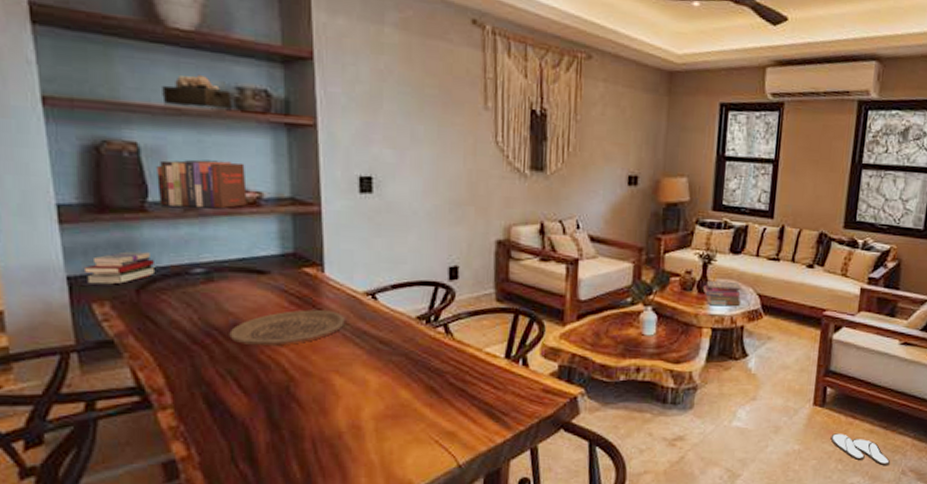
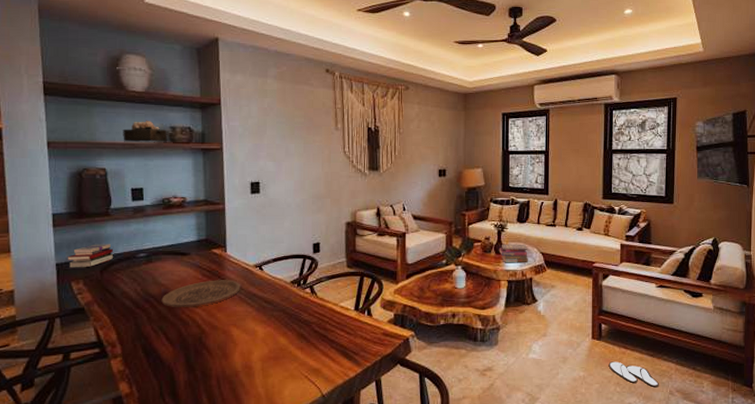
books: present [157,159,247,209] -> none [117,177,176,211]

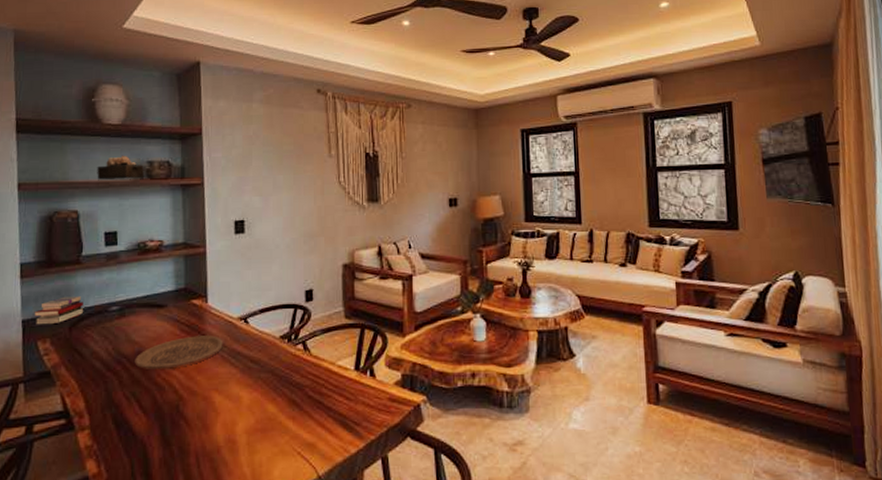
books: present [498,245,529,263] -> none [524,286,562,309]
slippers: present [608,361,659,388] -> none [671,432,739,468]

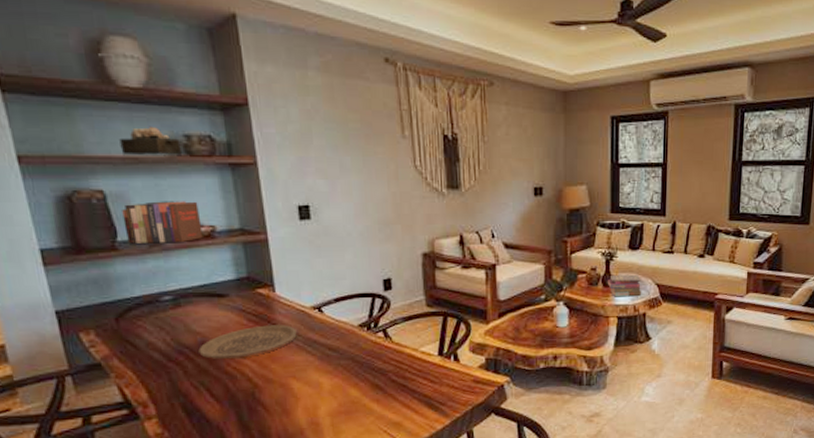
books: present [34,296,83,325] -> none [68,285,129,316]
books: none [89,218,152,258] -> present [122,201,203,244]
books: none [524,286,562,309] -> present [607,275,642,297]

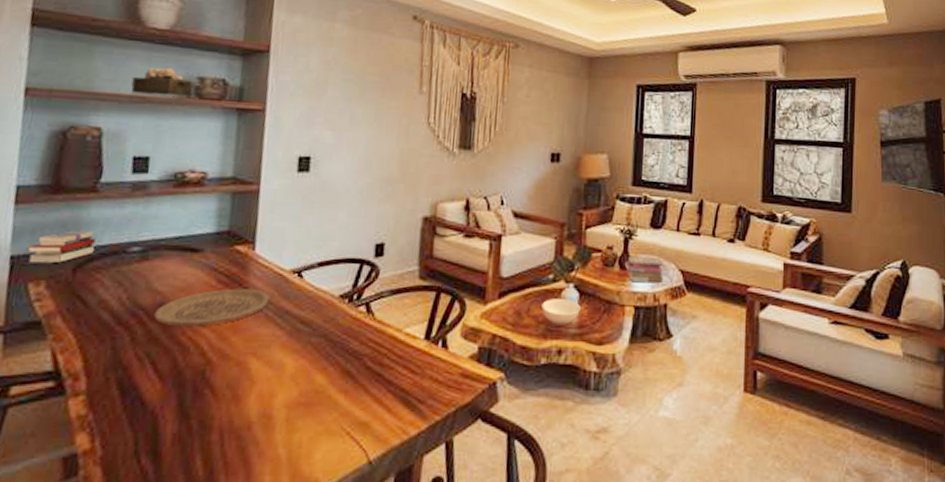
books: none [68,285,129,316] -> present [28,230,95,264]
books: present [122,201,203,244] -> none [111,142,195,189]
bowl: none [537,315,571,337] -> present [541,299,580,326]

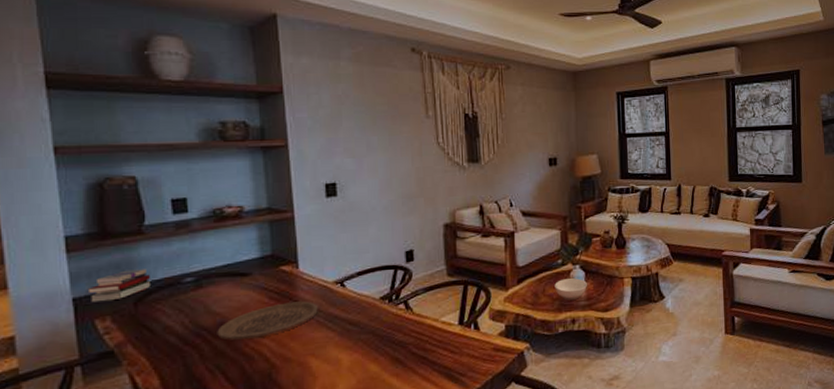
decorative box: present [131,66,193,97] -> none [157,115,216,143]
books: present [624,257,664,283] -> none [620,236,654,258]

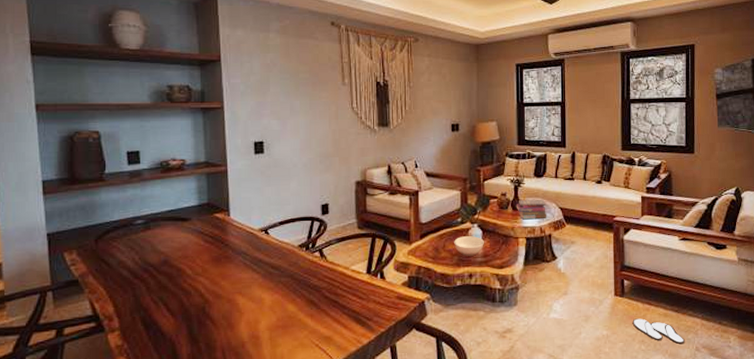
books: present [87,269,150,303] -> none [59,211,108,238]
decorative plate: present [217,301,318,341] -> none [161,245,245,277]
books: none [620,236,654,258] -> present [516,200,547,220]
slippers: none [744,356,797,381] -> present [632,318,685,345]

